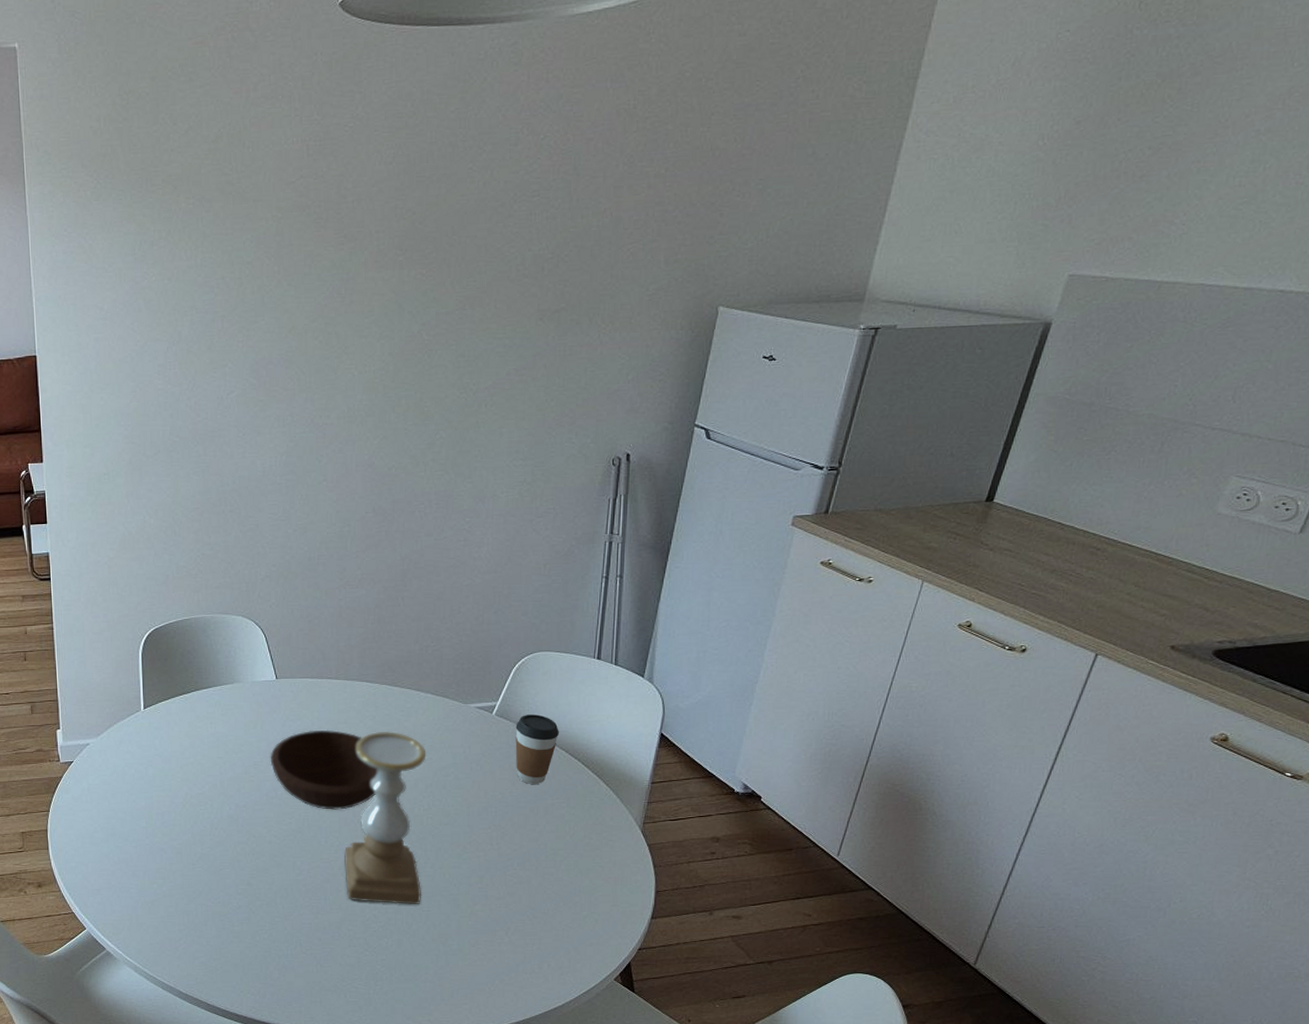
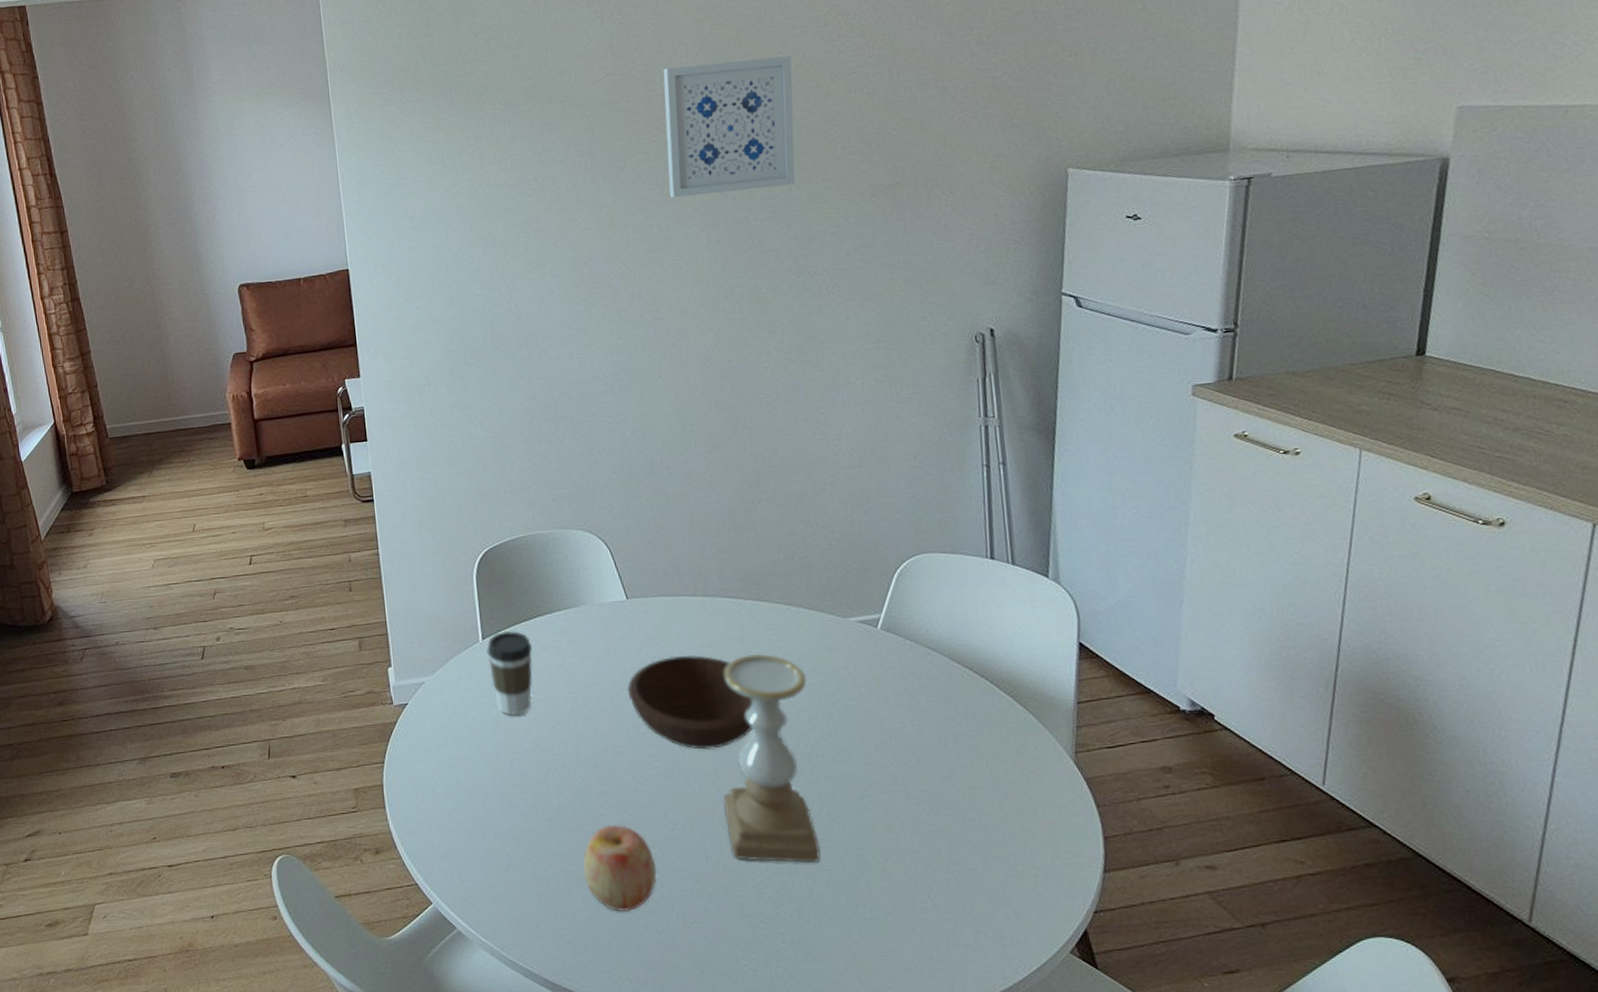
coffee cup: none [147,702,189,775] -> present [487,630,533,716]
apple: none [218,869,282,940] -> present [582,824,657,913]
wall art: none [349,172,480,308] -> present [663,56,795,198]
coffee cup: present [515,714,559,785] -> none [906,626,958,711]

